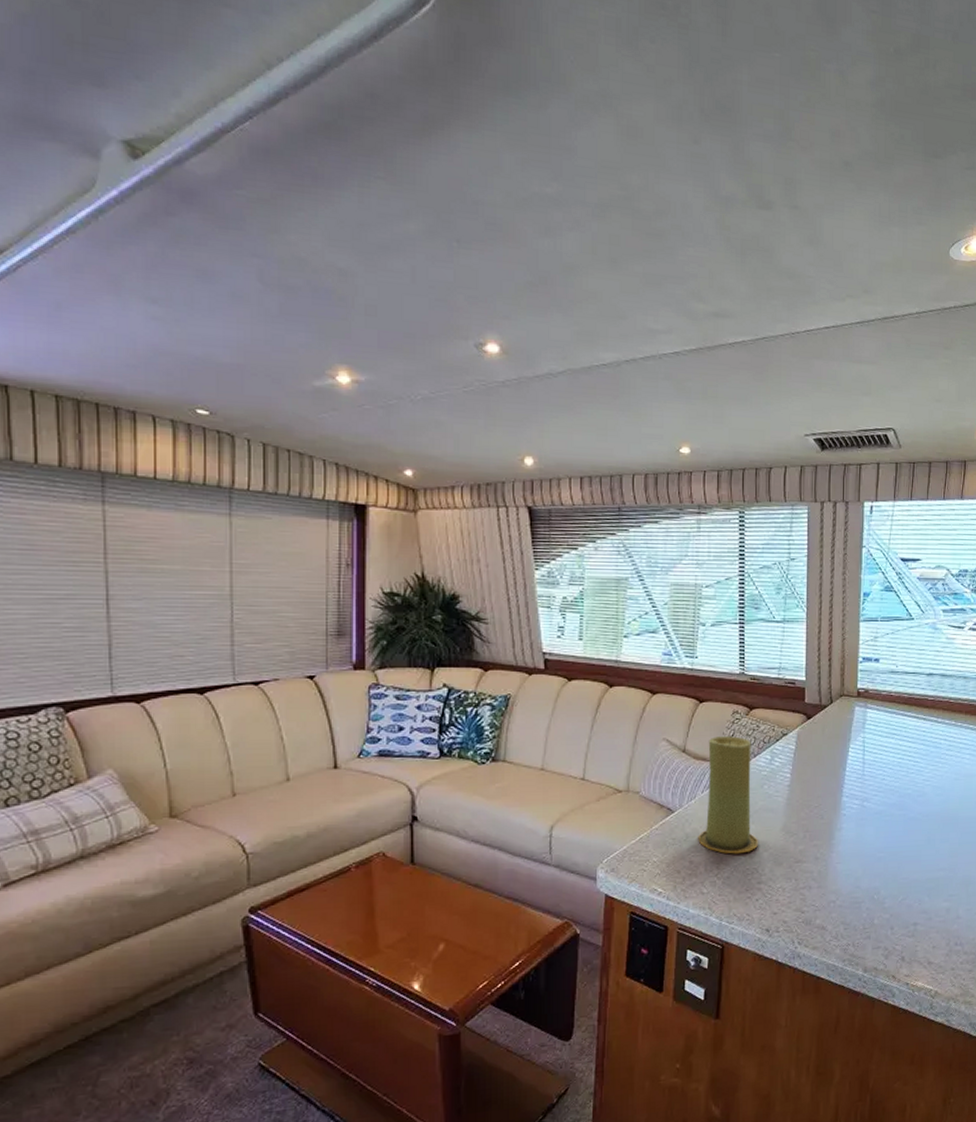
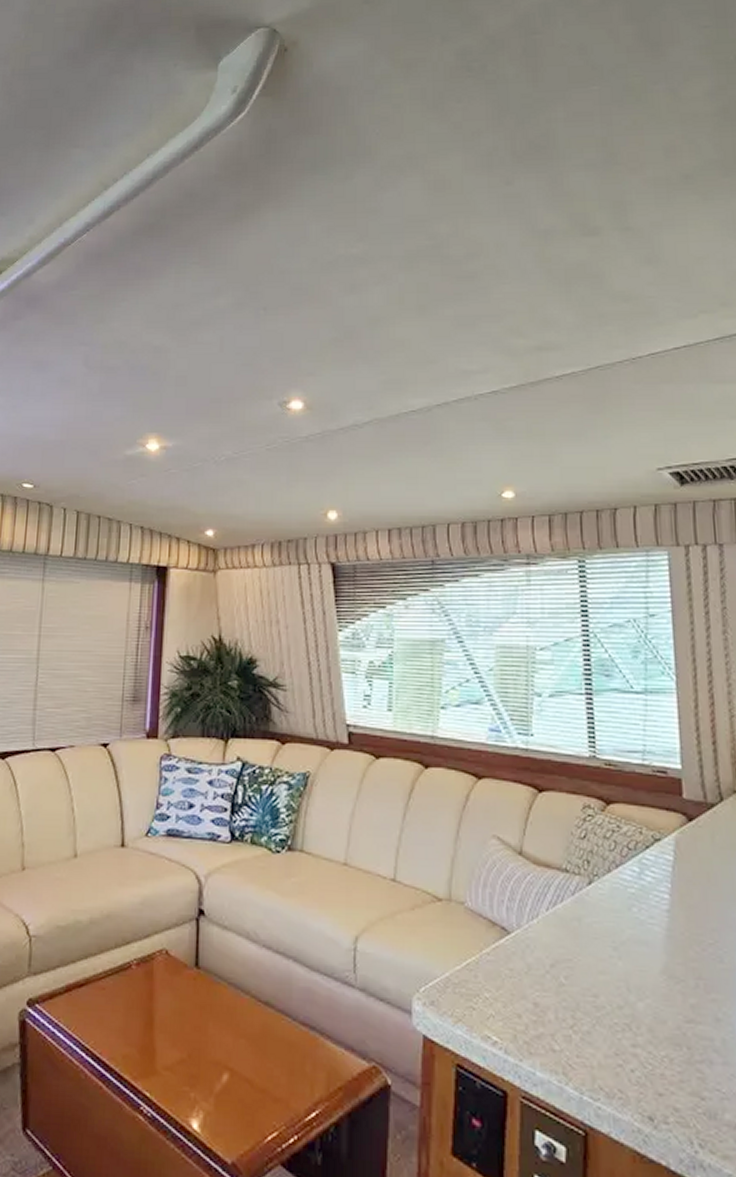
candle: present [698,736,758,854] -> none [544,837,629,1001]

